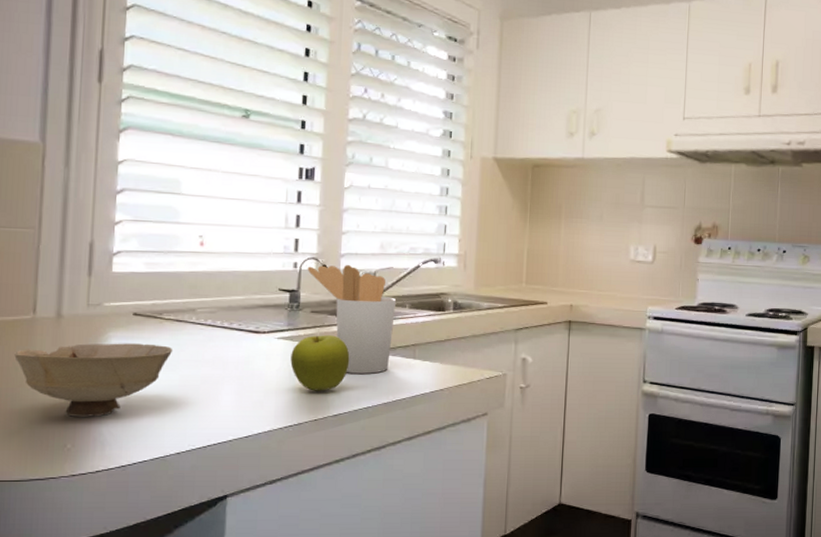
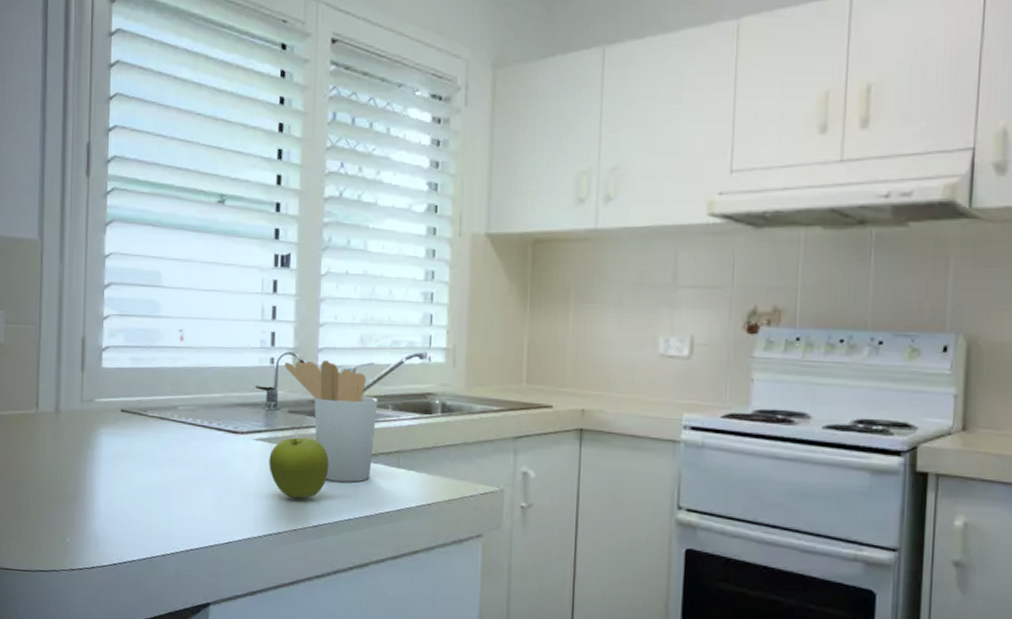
bowl: present [14,343,173,417] -> none [22,439,157,513]

